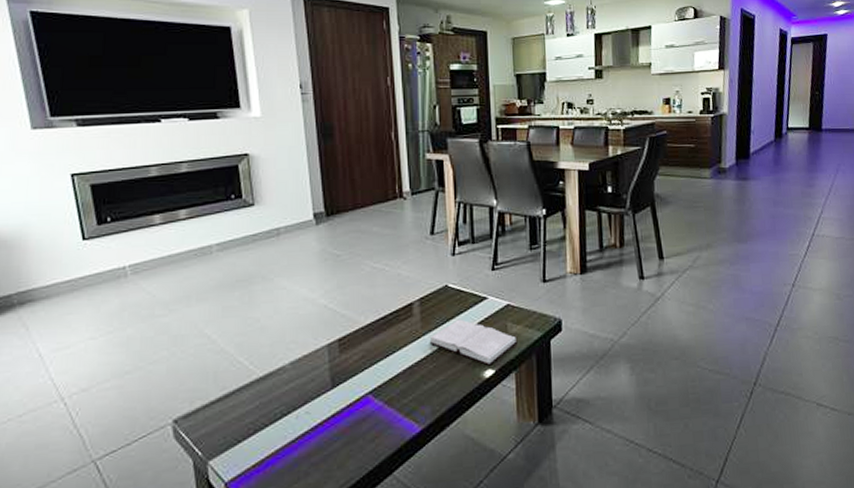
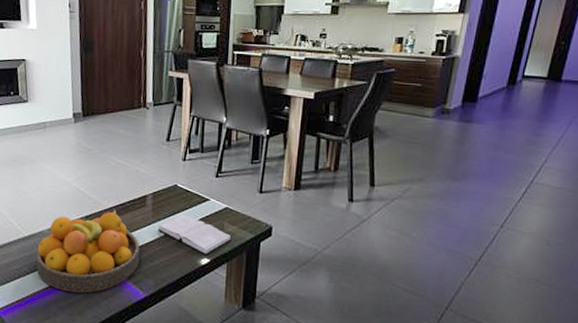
fruit bowl: none [277,325,410,441] -> present [36,209,140,293]

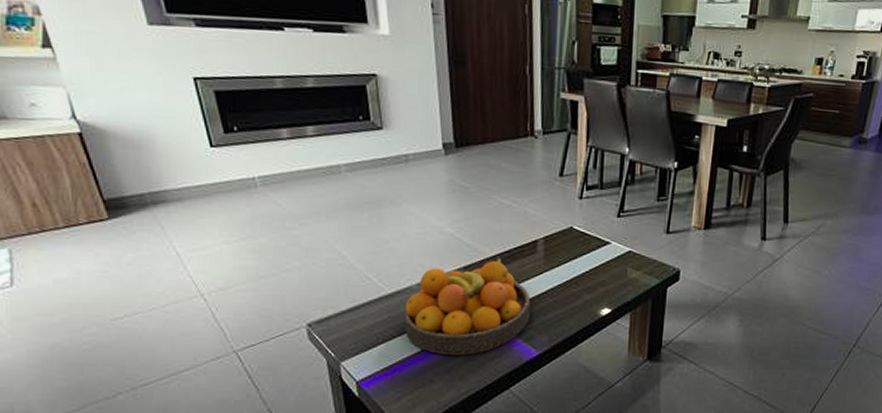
hardback book: present [157,214,232,256] -> none [551,260,636,305]

